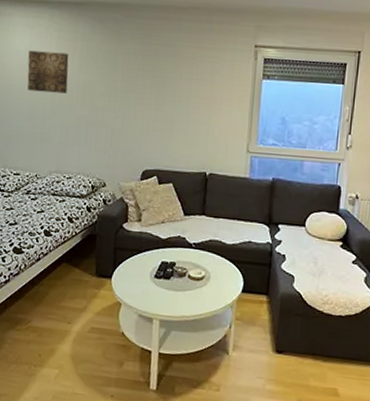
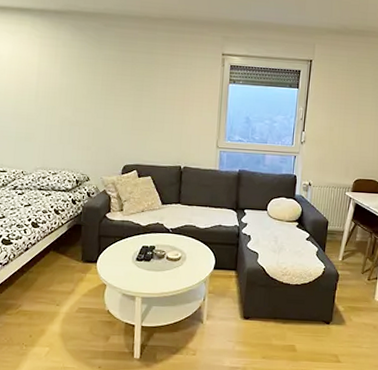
wall art: present [27,50,69,94] -> none [11,55,52,96]

